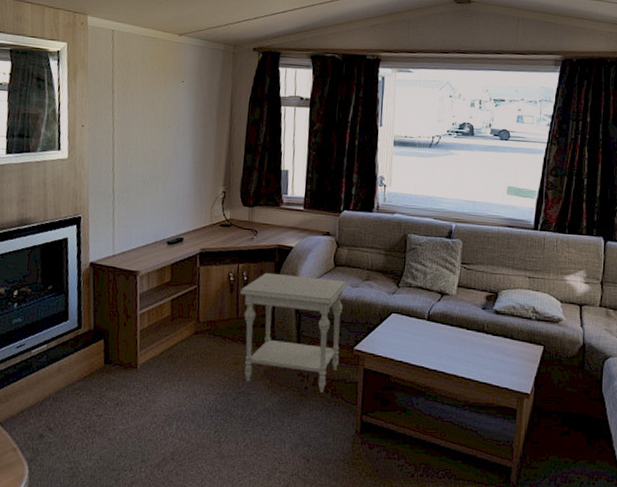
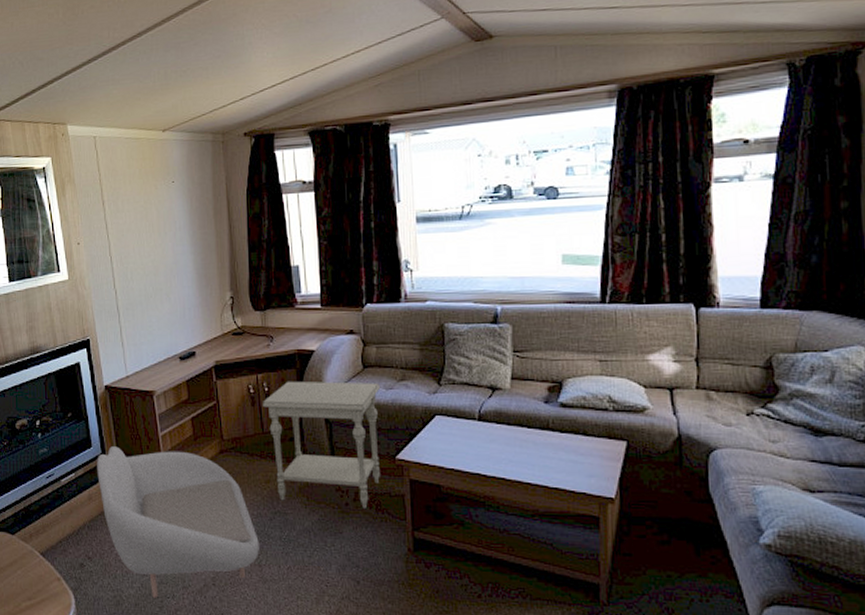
armchair: none [70,321,221,471] -> present [97,446,259,598]

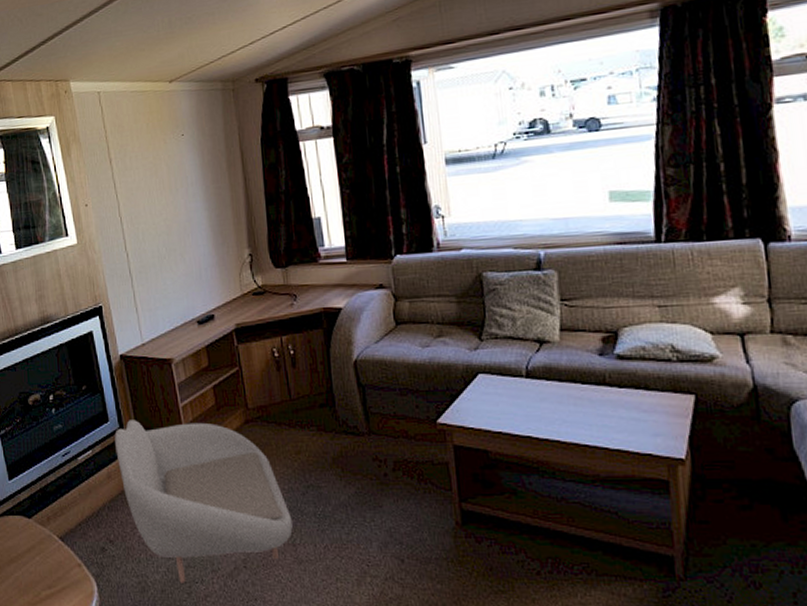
side table: present [263,381,380,508] -> none [289,340,421,479]

